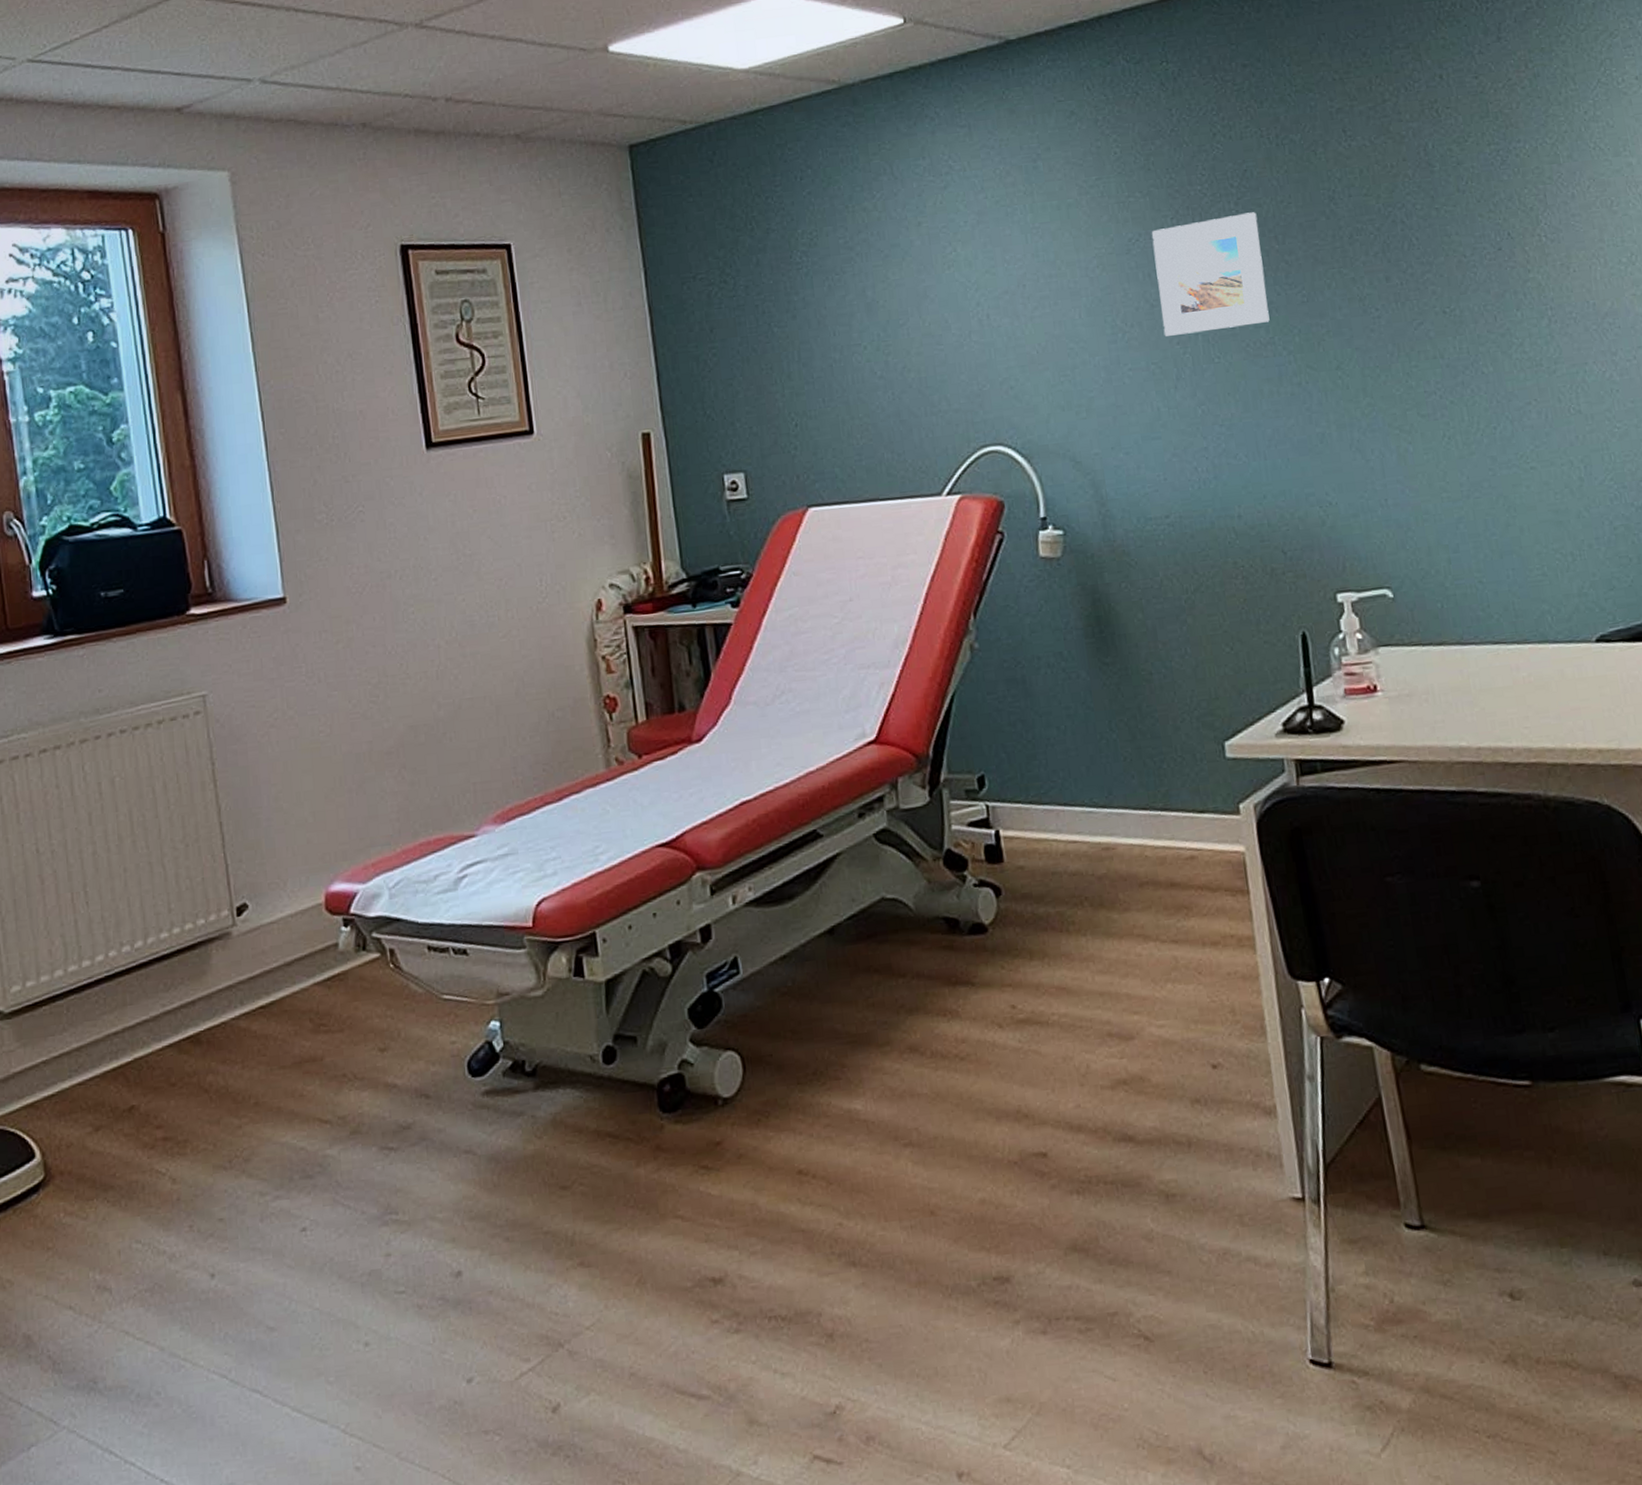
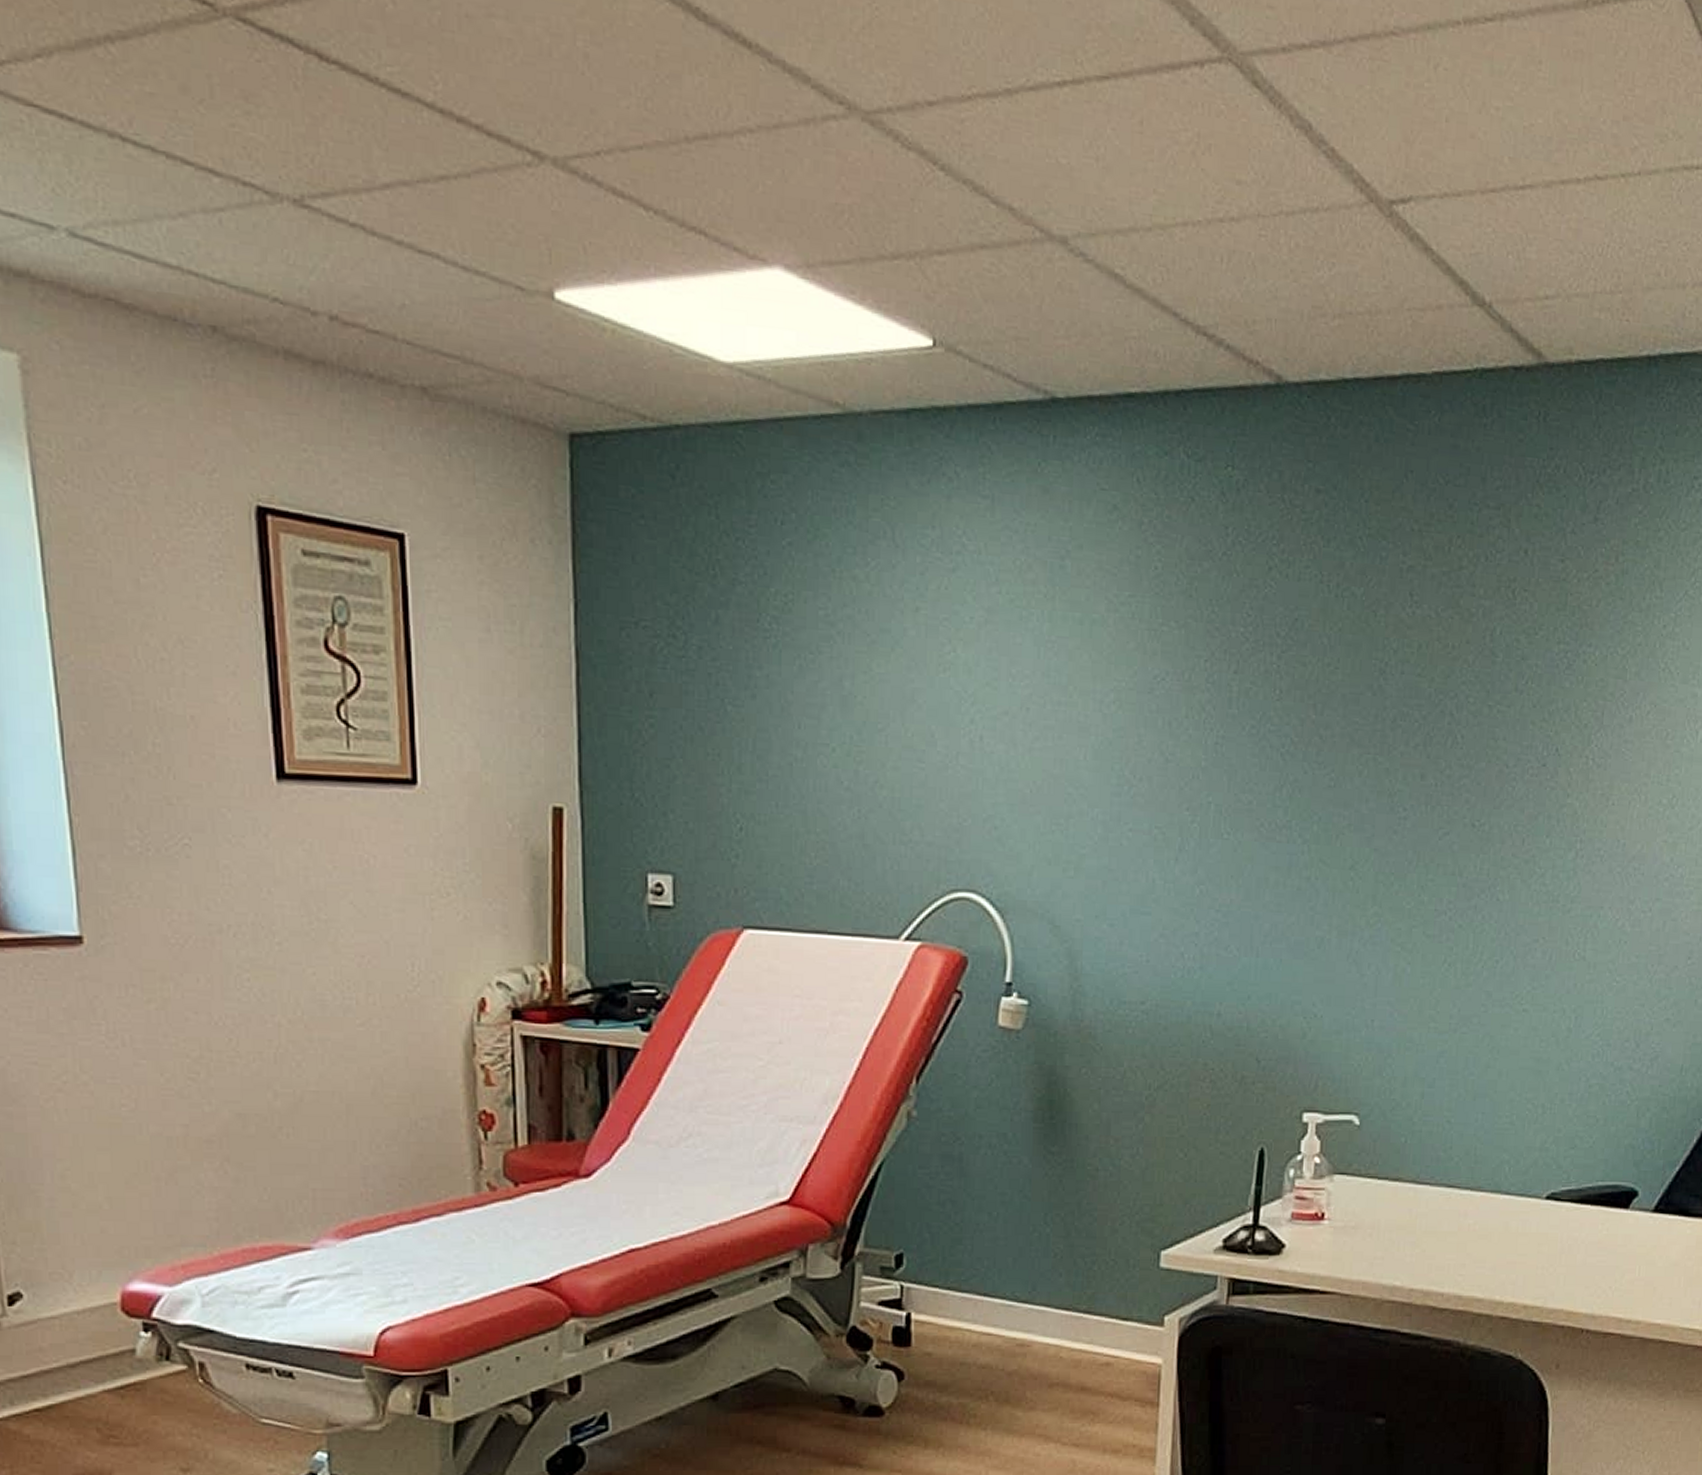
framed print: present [1151,212,1270,336] -> none [1174,670,1299,803]

